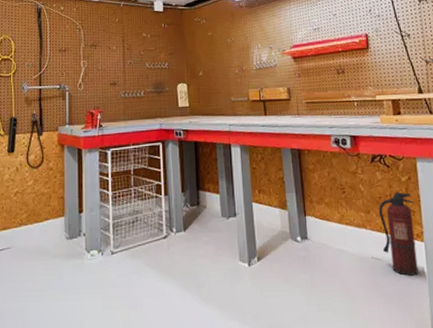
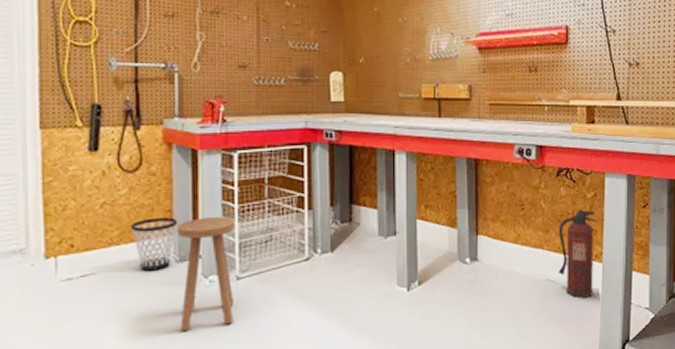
wastebasket: none [35,203,68,246] -> present [131,217,178,271]
stool: none [67,202,110,298] -> present [177,217,236,332]

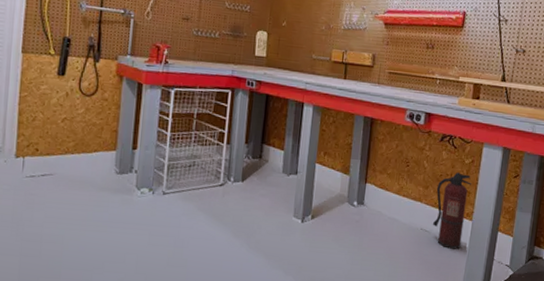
wastebasket: present [131,217,178,271] -> none [84,135,122,179]
stool: present [177,217,236,332] -> none [114,140,167,231]

